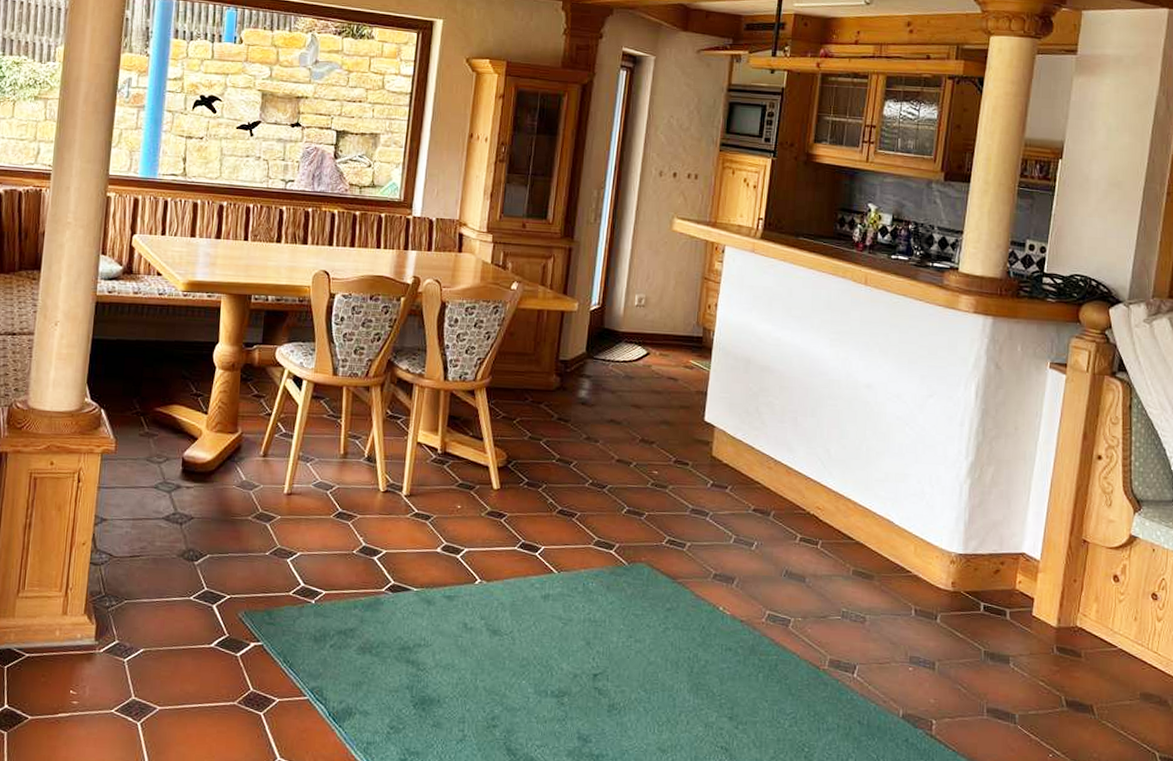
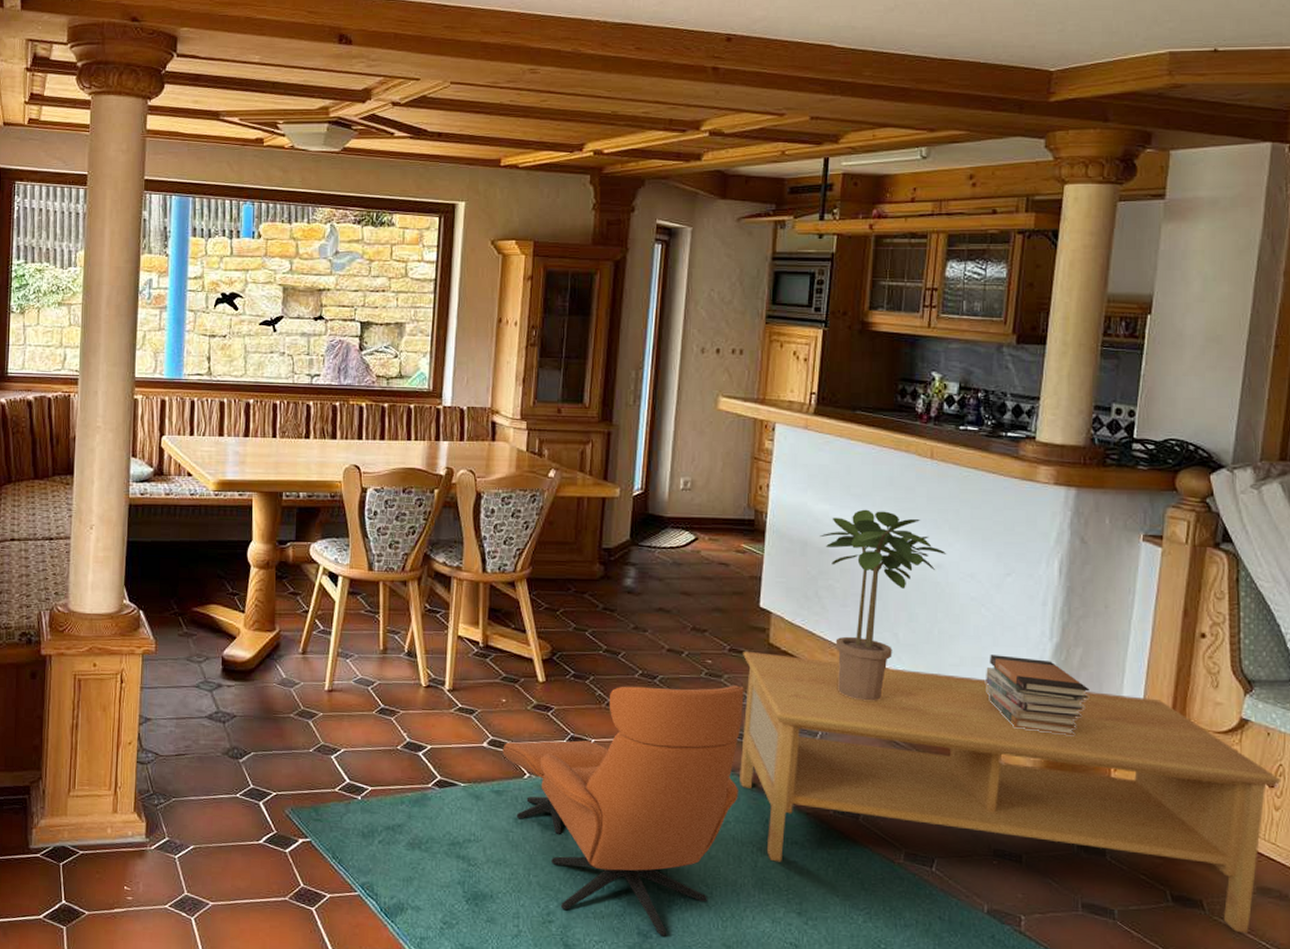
armchair: none [455,494,687,741] -> present [502,685,744,936]
coffee table: none [680,463,1164,737] -> present [740,651,1281,934]
potted plant: none [762,330,877,514] -> present [820,509,947,701]
book stack: none [908,471,999,549] -> present [986,655,1090,735]

